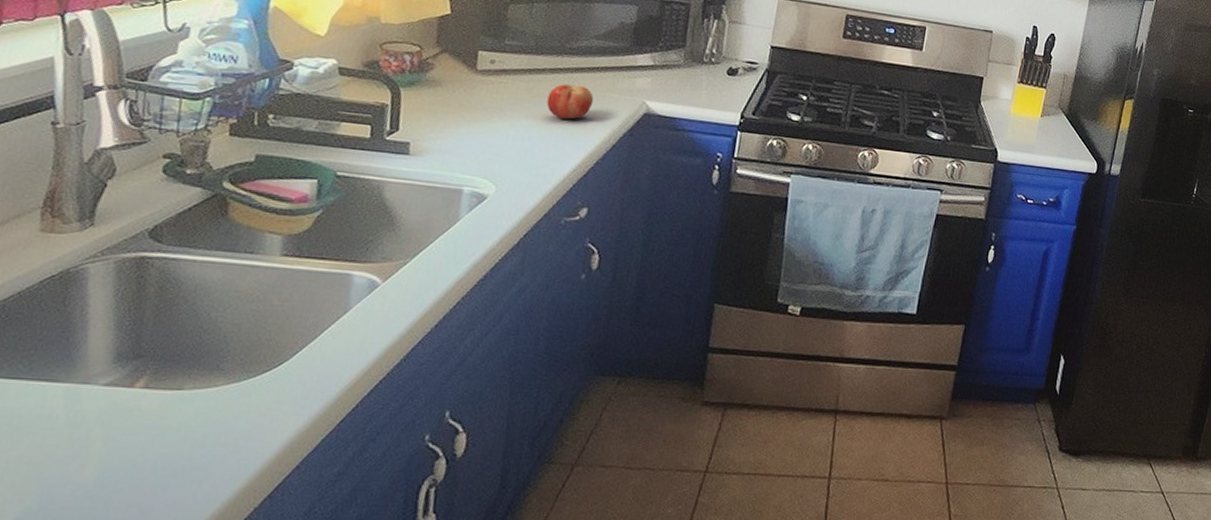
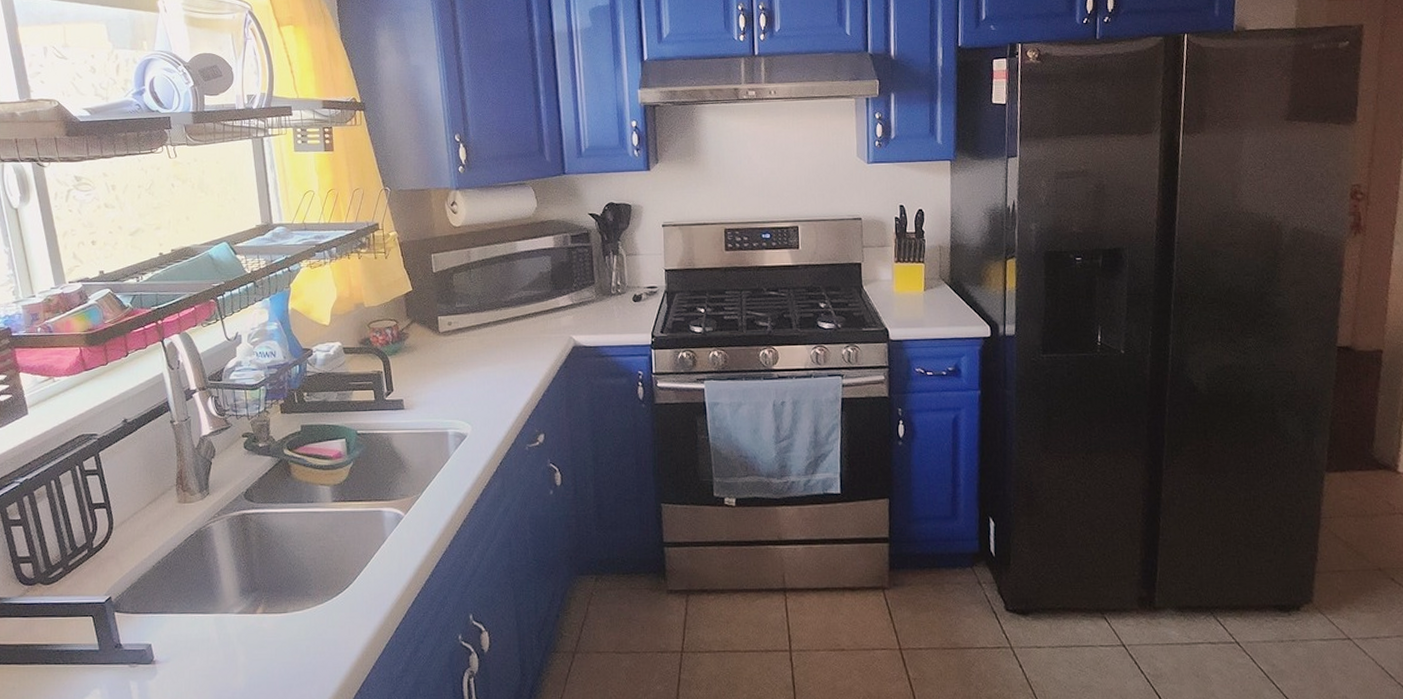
fruit: present [546,84,594,120] -> none [496,332,532,362]

